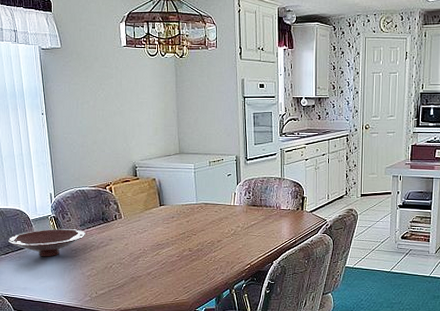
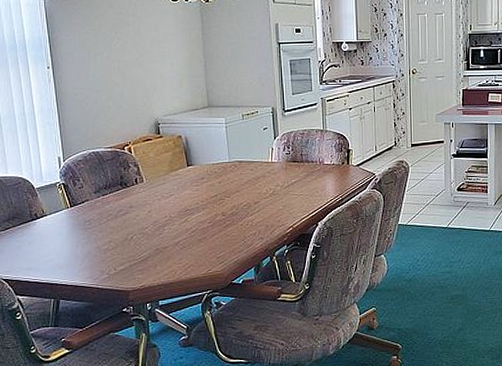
bowl: present [7,229,86,257] -> none [7,197,102,231]

